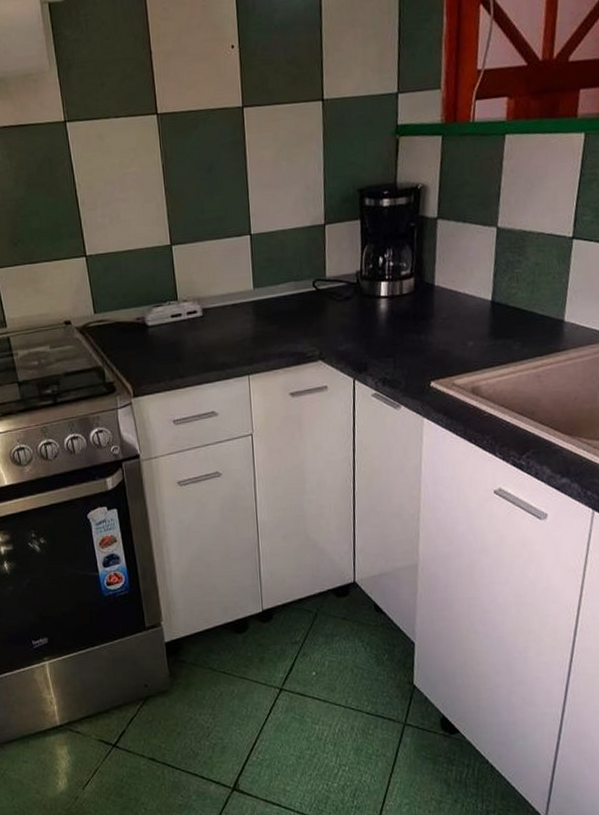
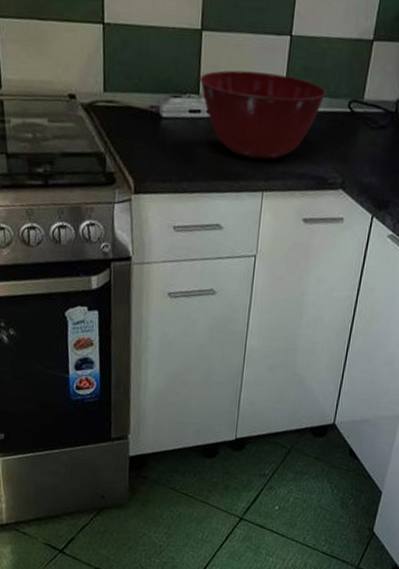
mixing bowl: none [175,269,292,348] -> present [199,70,327,160]

